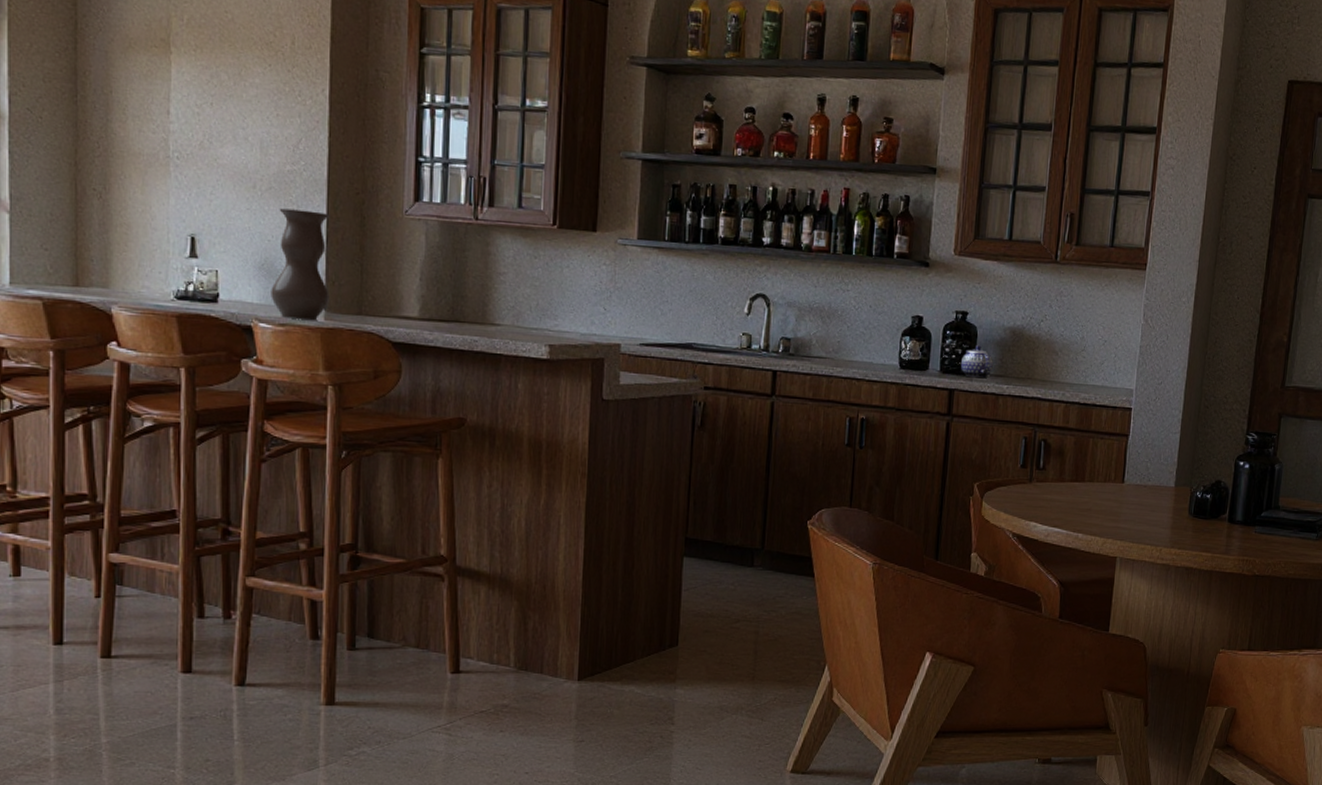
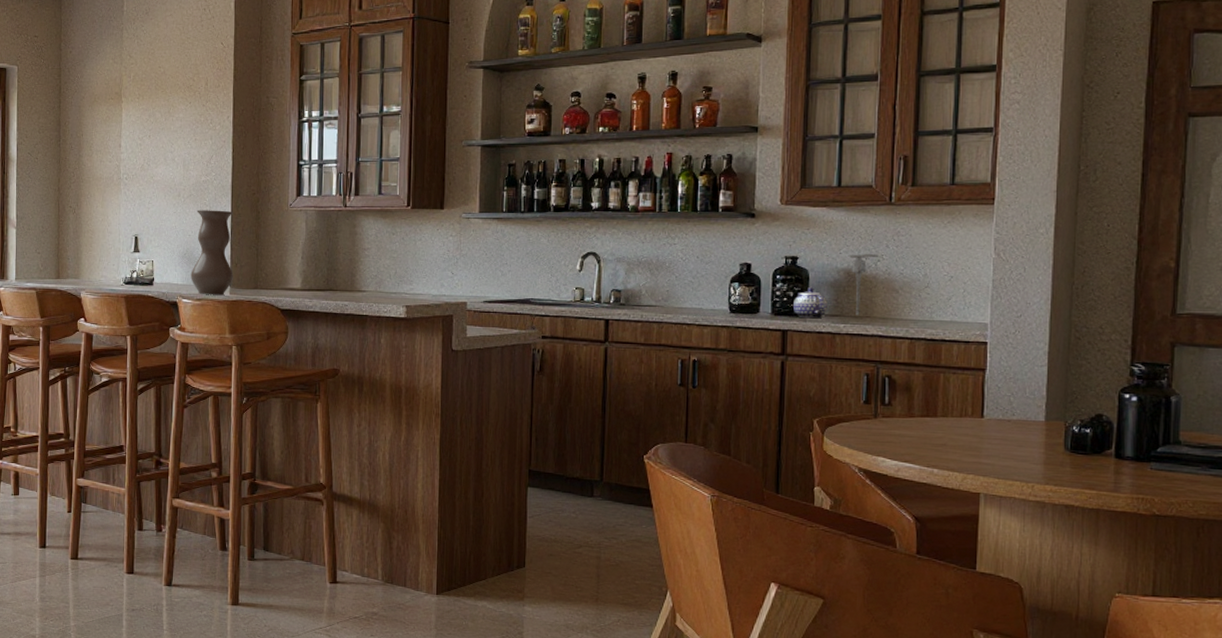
soap dispenser: none [1014,312,1043,377] -> present [848,253,879,316]

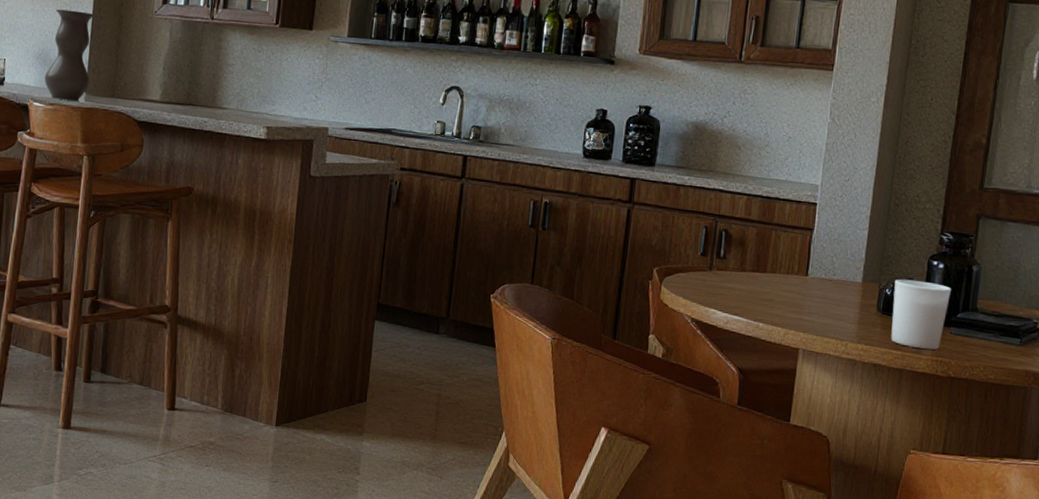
teapot: present [793,287,828,319] -> none [643,138,675,170]
soap dispenser: present [848,253,879,316] -> none [697,108,726,169]
candle holder: none [1081,415,1149,488] -> present [891,278,952,350]

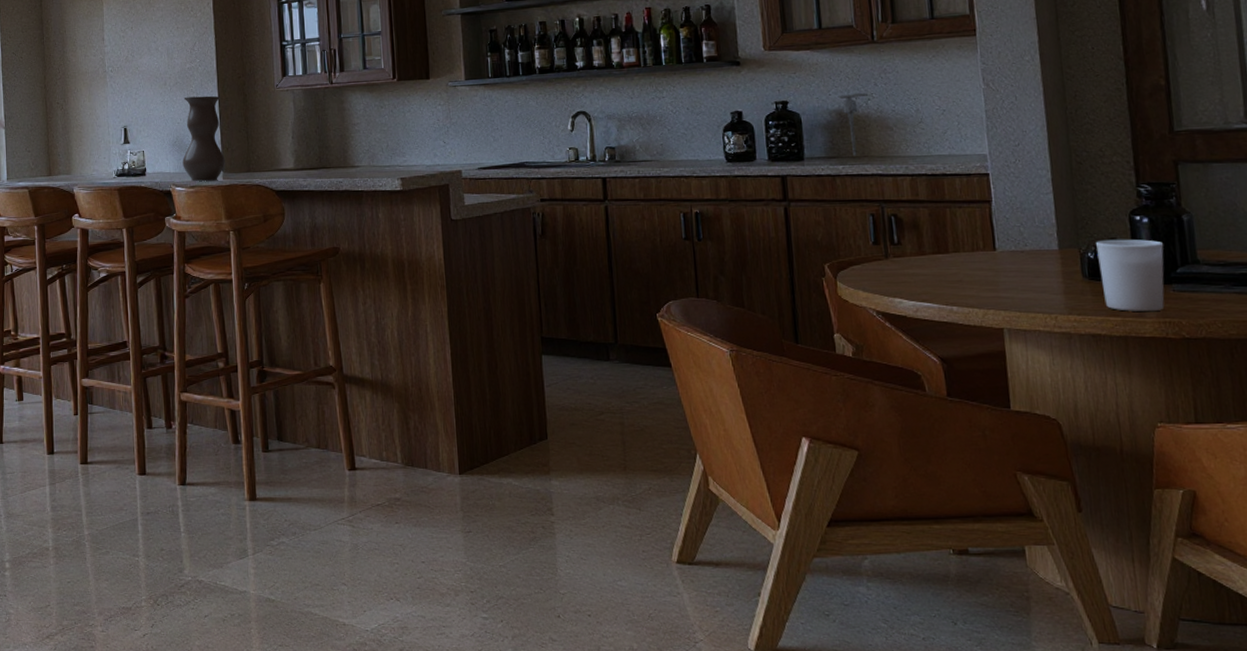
soap dispenser: none [697,108,726,169] -> present [837,92,869,156]

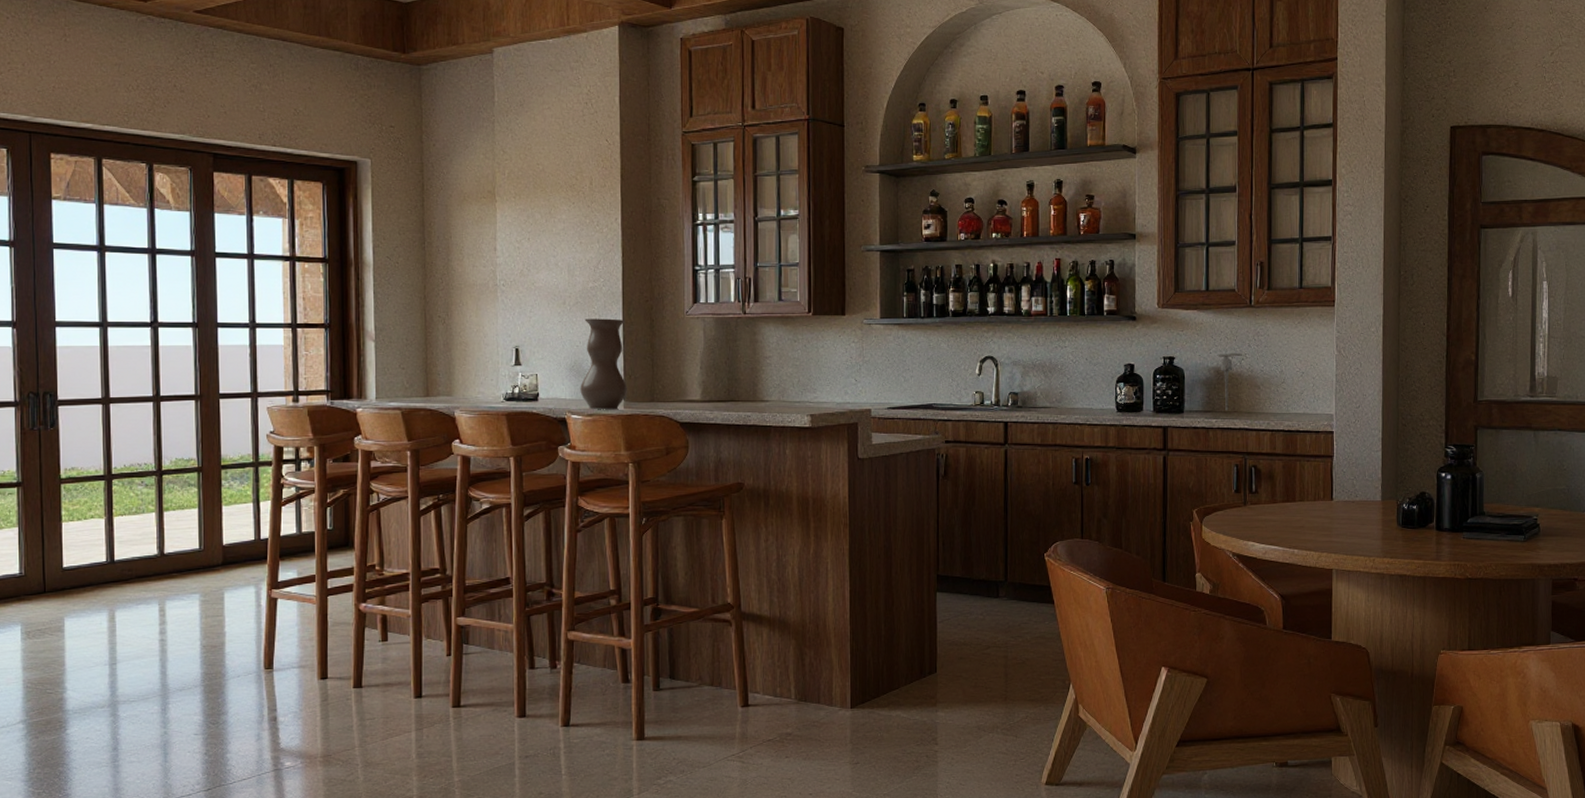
candle holder: present [1095,239,1165,312] -> none [1409,492,1461,556]

